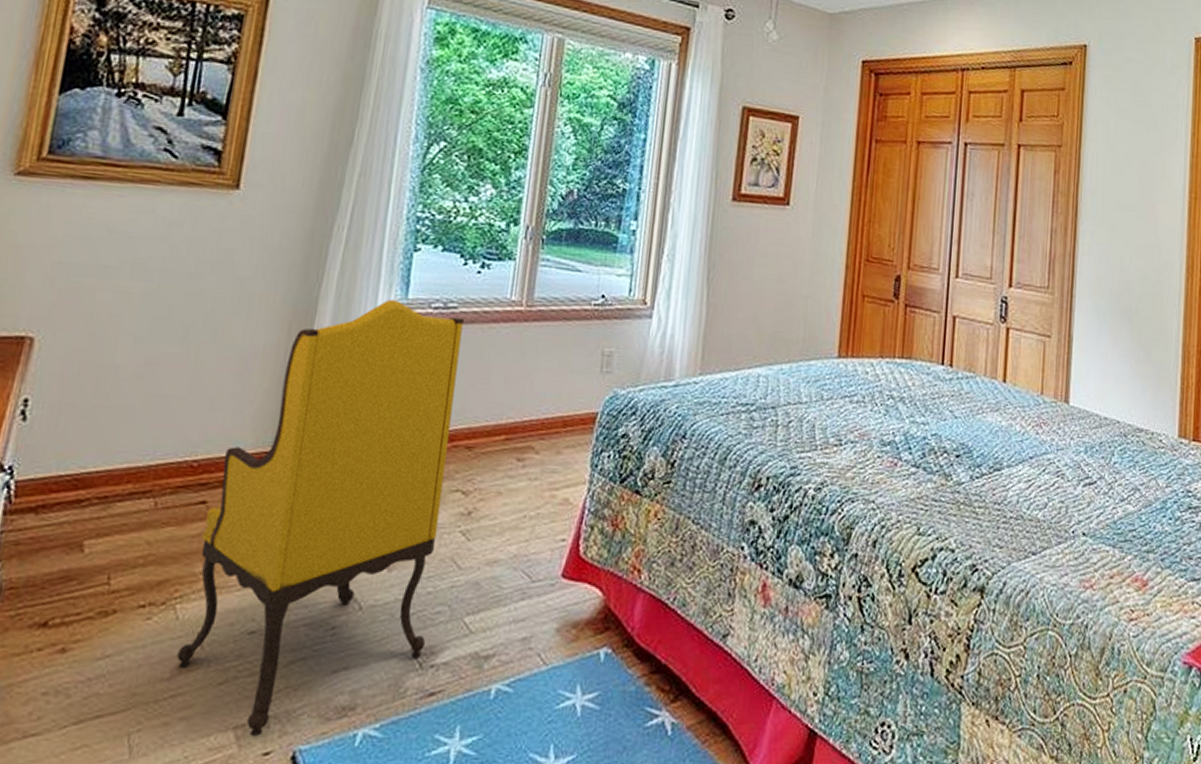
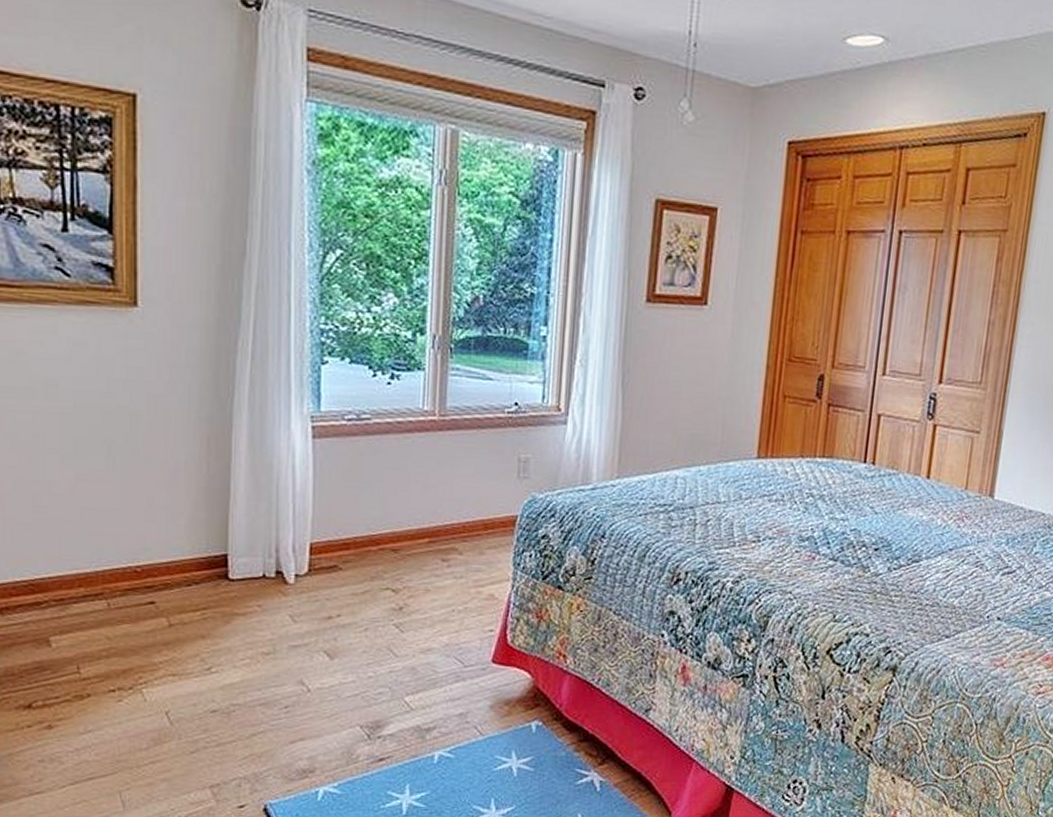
armchair: present [177,299,465,737] -> none [151,412,380,794]

